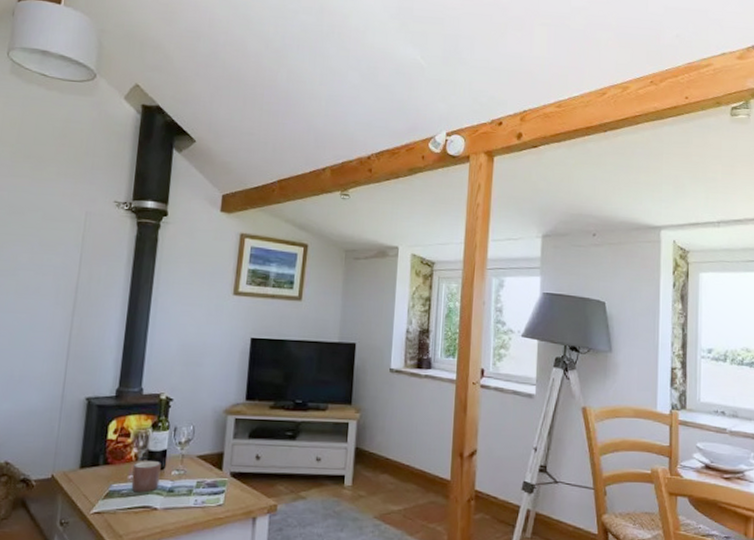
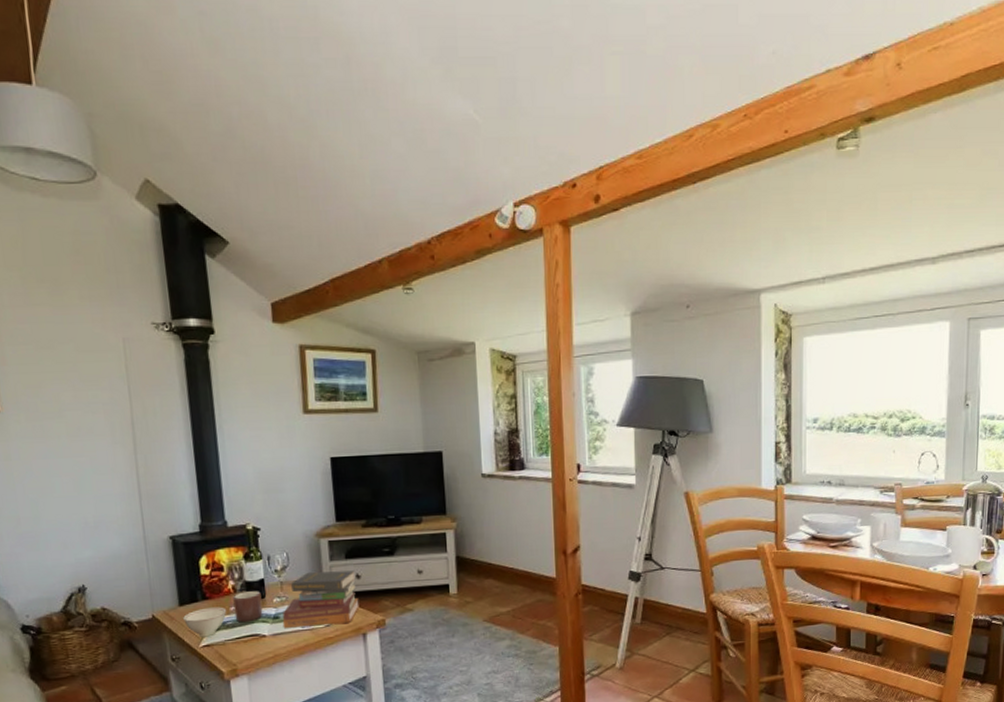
bowl: none [81,473,125,504] -> present [183,607,227,637]
books: none [175,447,256,505] -> present [282,570,359,629]

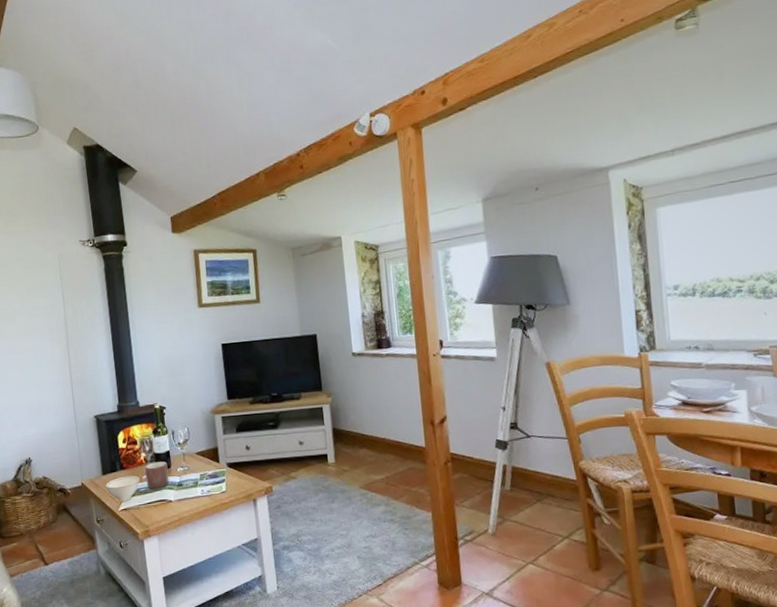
books: present [282,570,359,629] -> none [185,442,250,495]

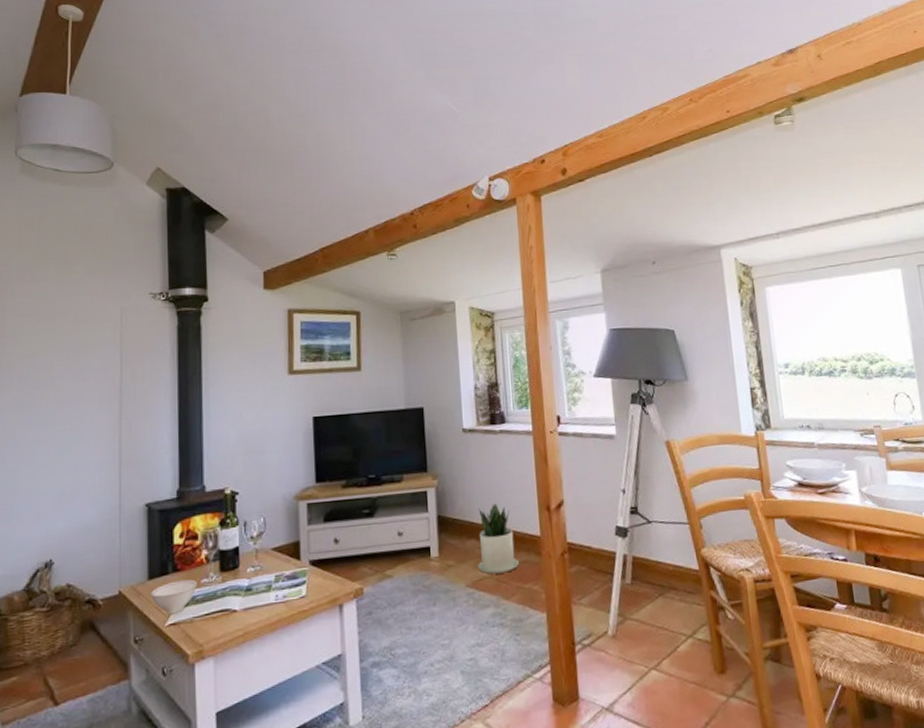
mug: present [145,461,169,491] -> none [205,560,235,598]
planter: none [369,418,406,479] -> present [478,503,519,575]

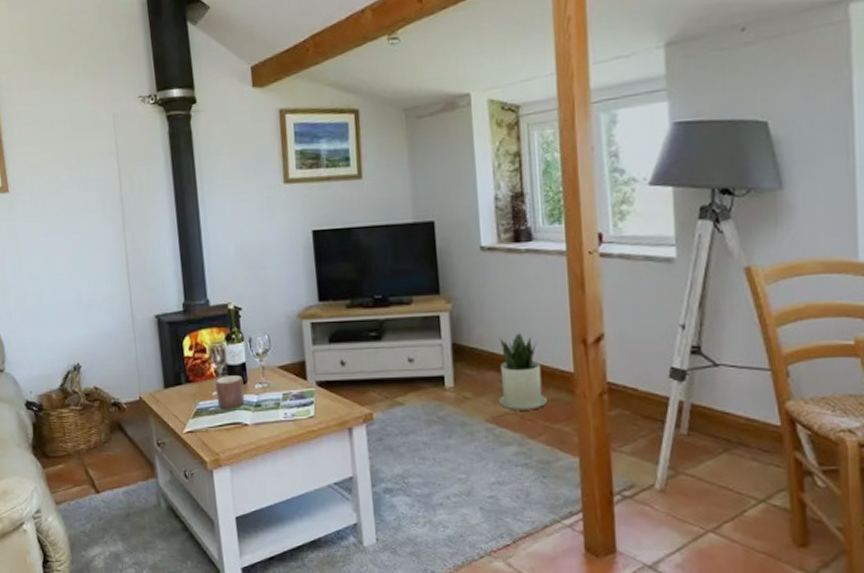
bowl: present [151,579,198,615] -> none [168,391,210,423]
mug: none [205,560,235,598] -> present [215,375,245,411]

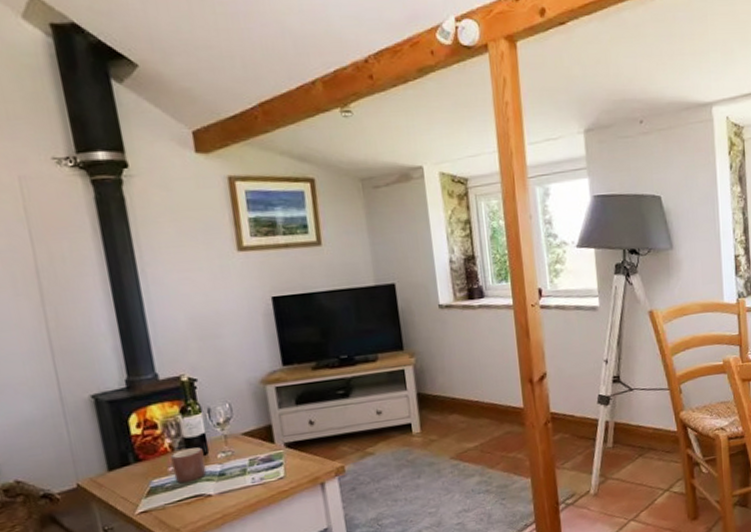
planter: present [499,333,547,411] -> none [459,378,502,446]

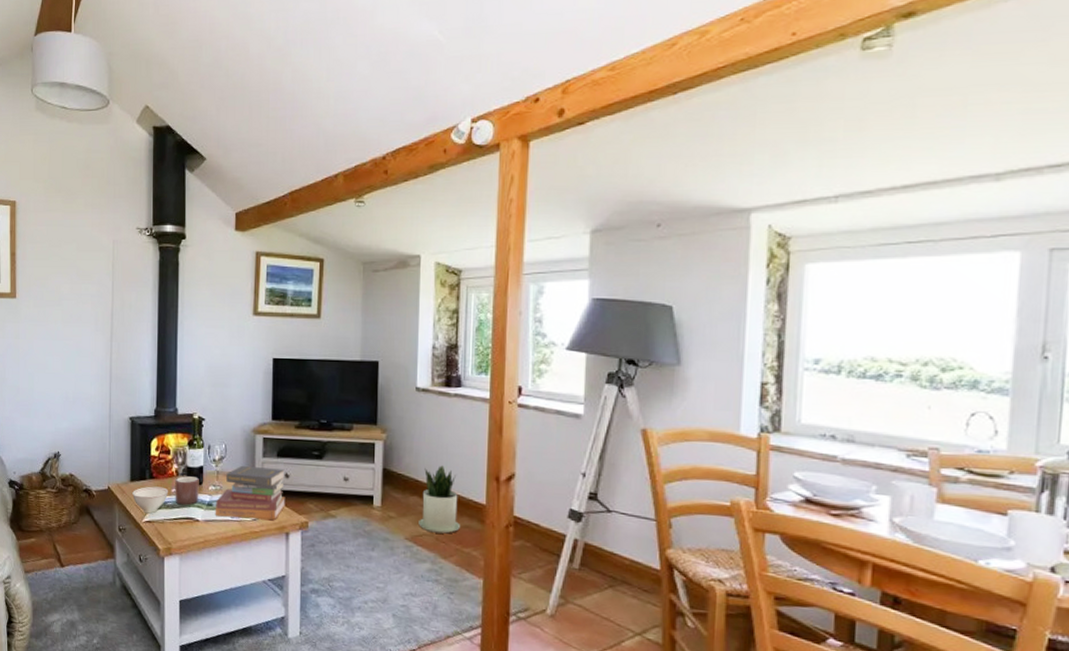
bowl: none [114,468,165,504] -> present [132,486,169,514]
books: none [229,416,315,486] -> present [215,465,286,521]
planter: none [459,378,502,446] -> present [419,465,460,534]

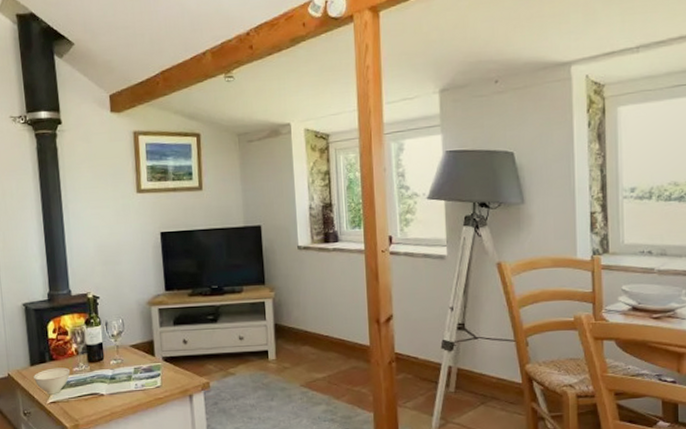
mug: present [175,476,199,507] -> none [76,354,102,384]
books: present [215,465,286,521] -> none [118,336,186,389]
planter: present [419,465,460,534] -> none [311,315,349,377]

